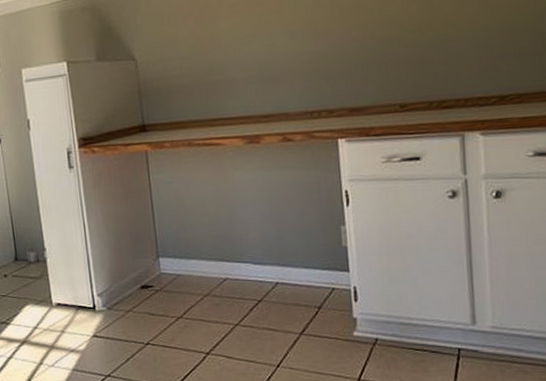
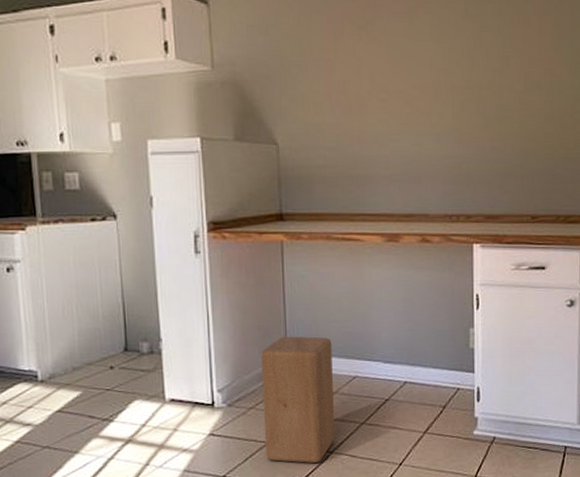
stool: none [134,241,211,364] -> present [261,336,336,463]

